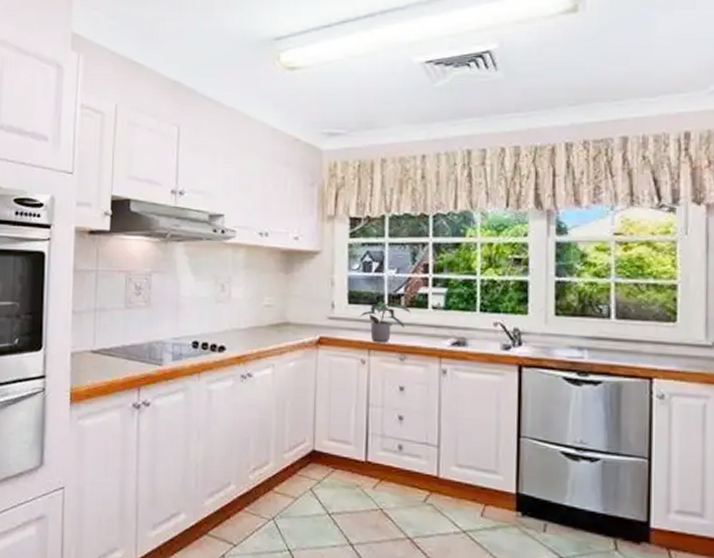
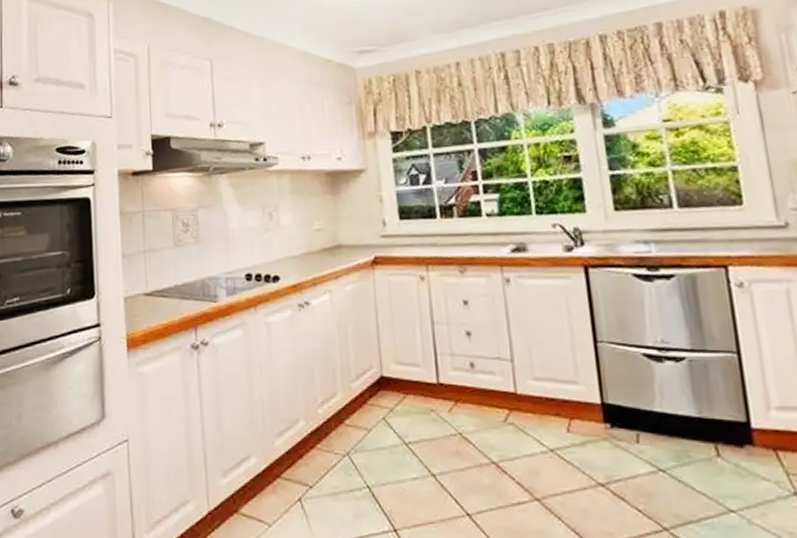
potted plant: present [359,301,411,343] -> none [413,214,465,257]

